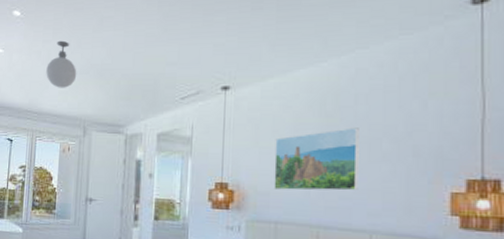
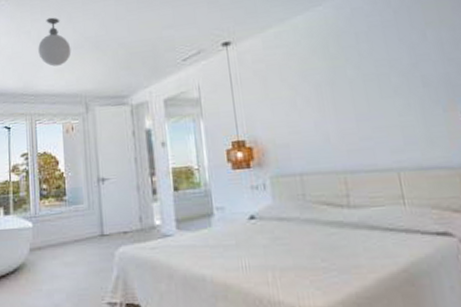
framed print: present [274,127,359,191] -> none [285,66,377,140]

